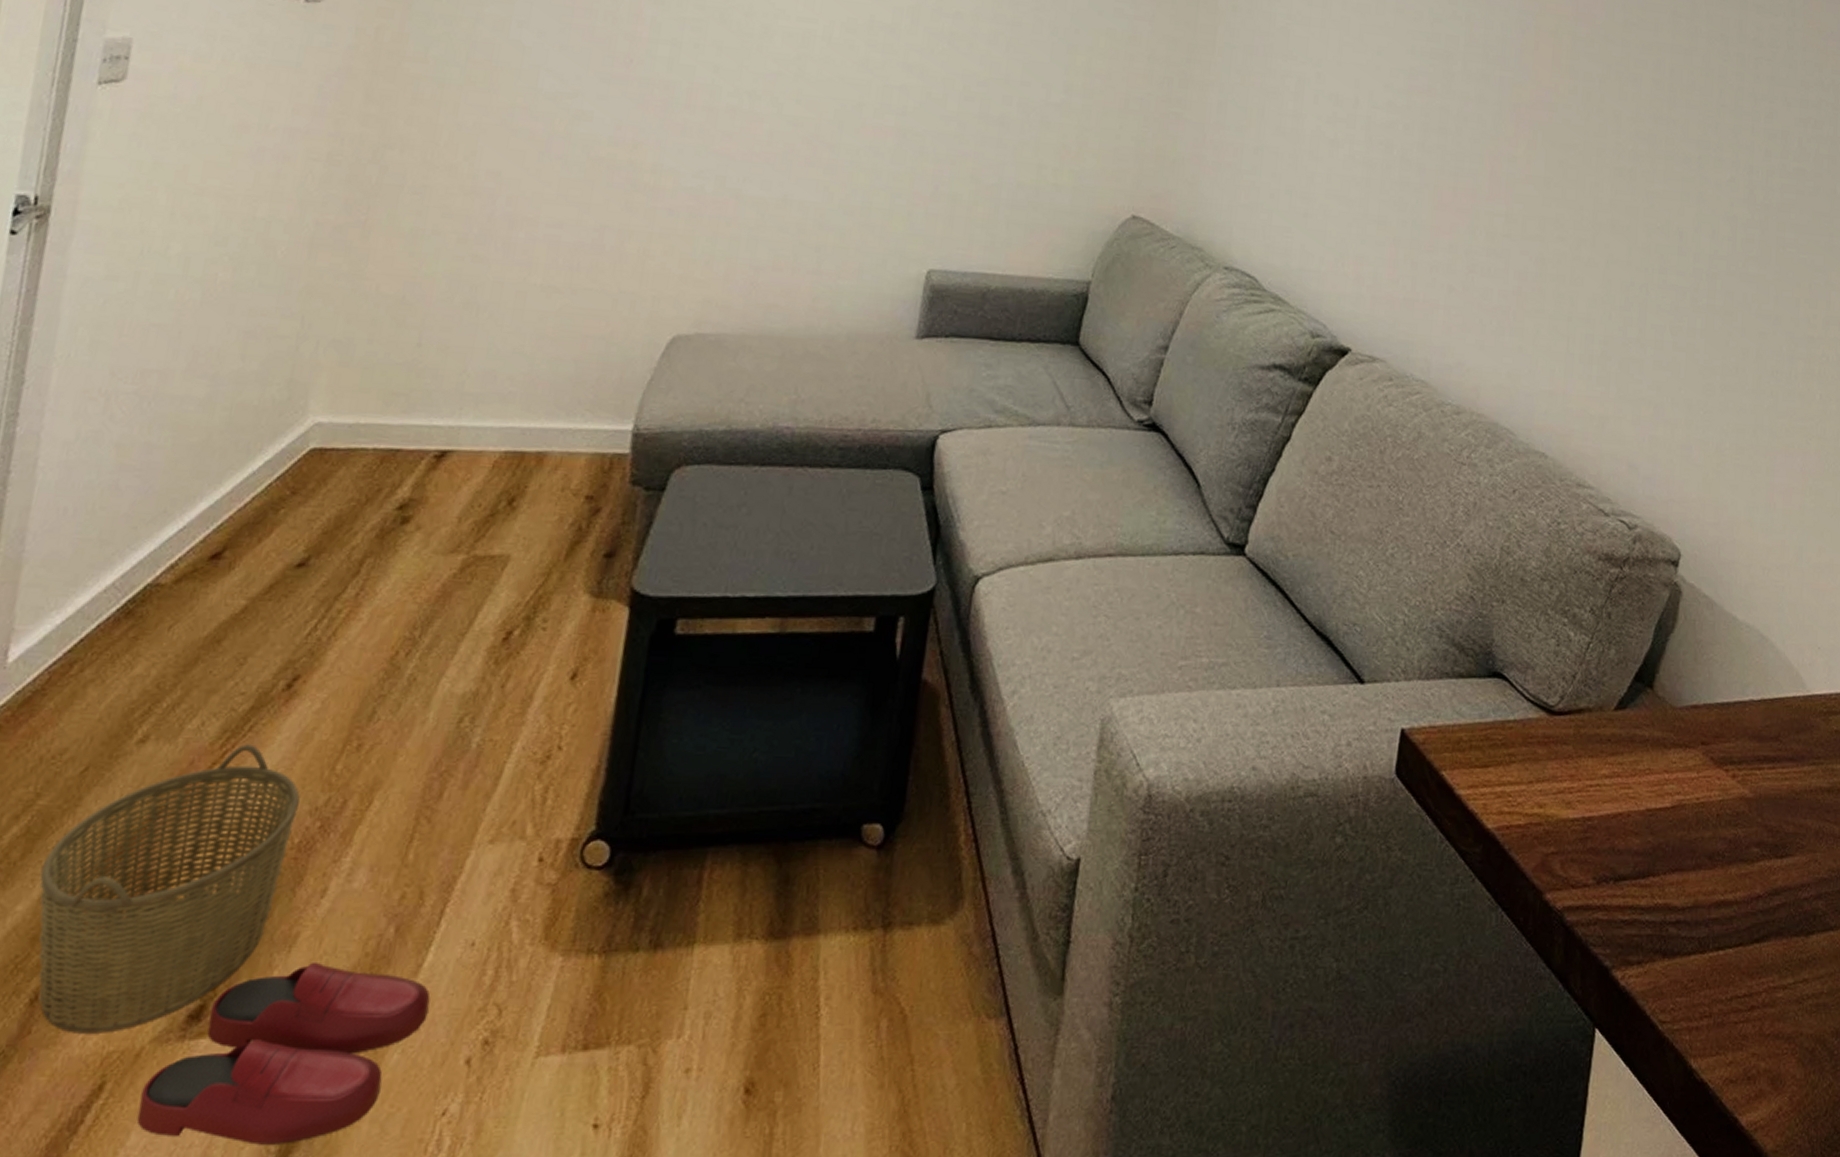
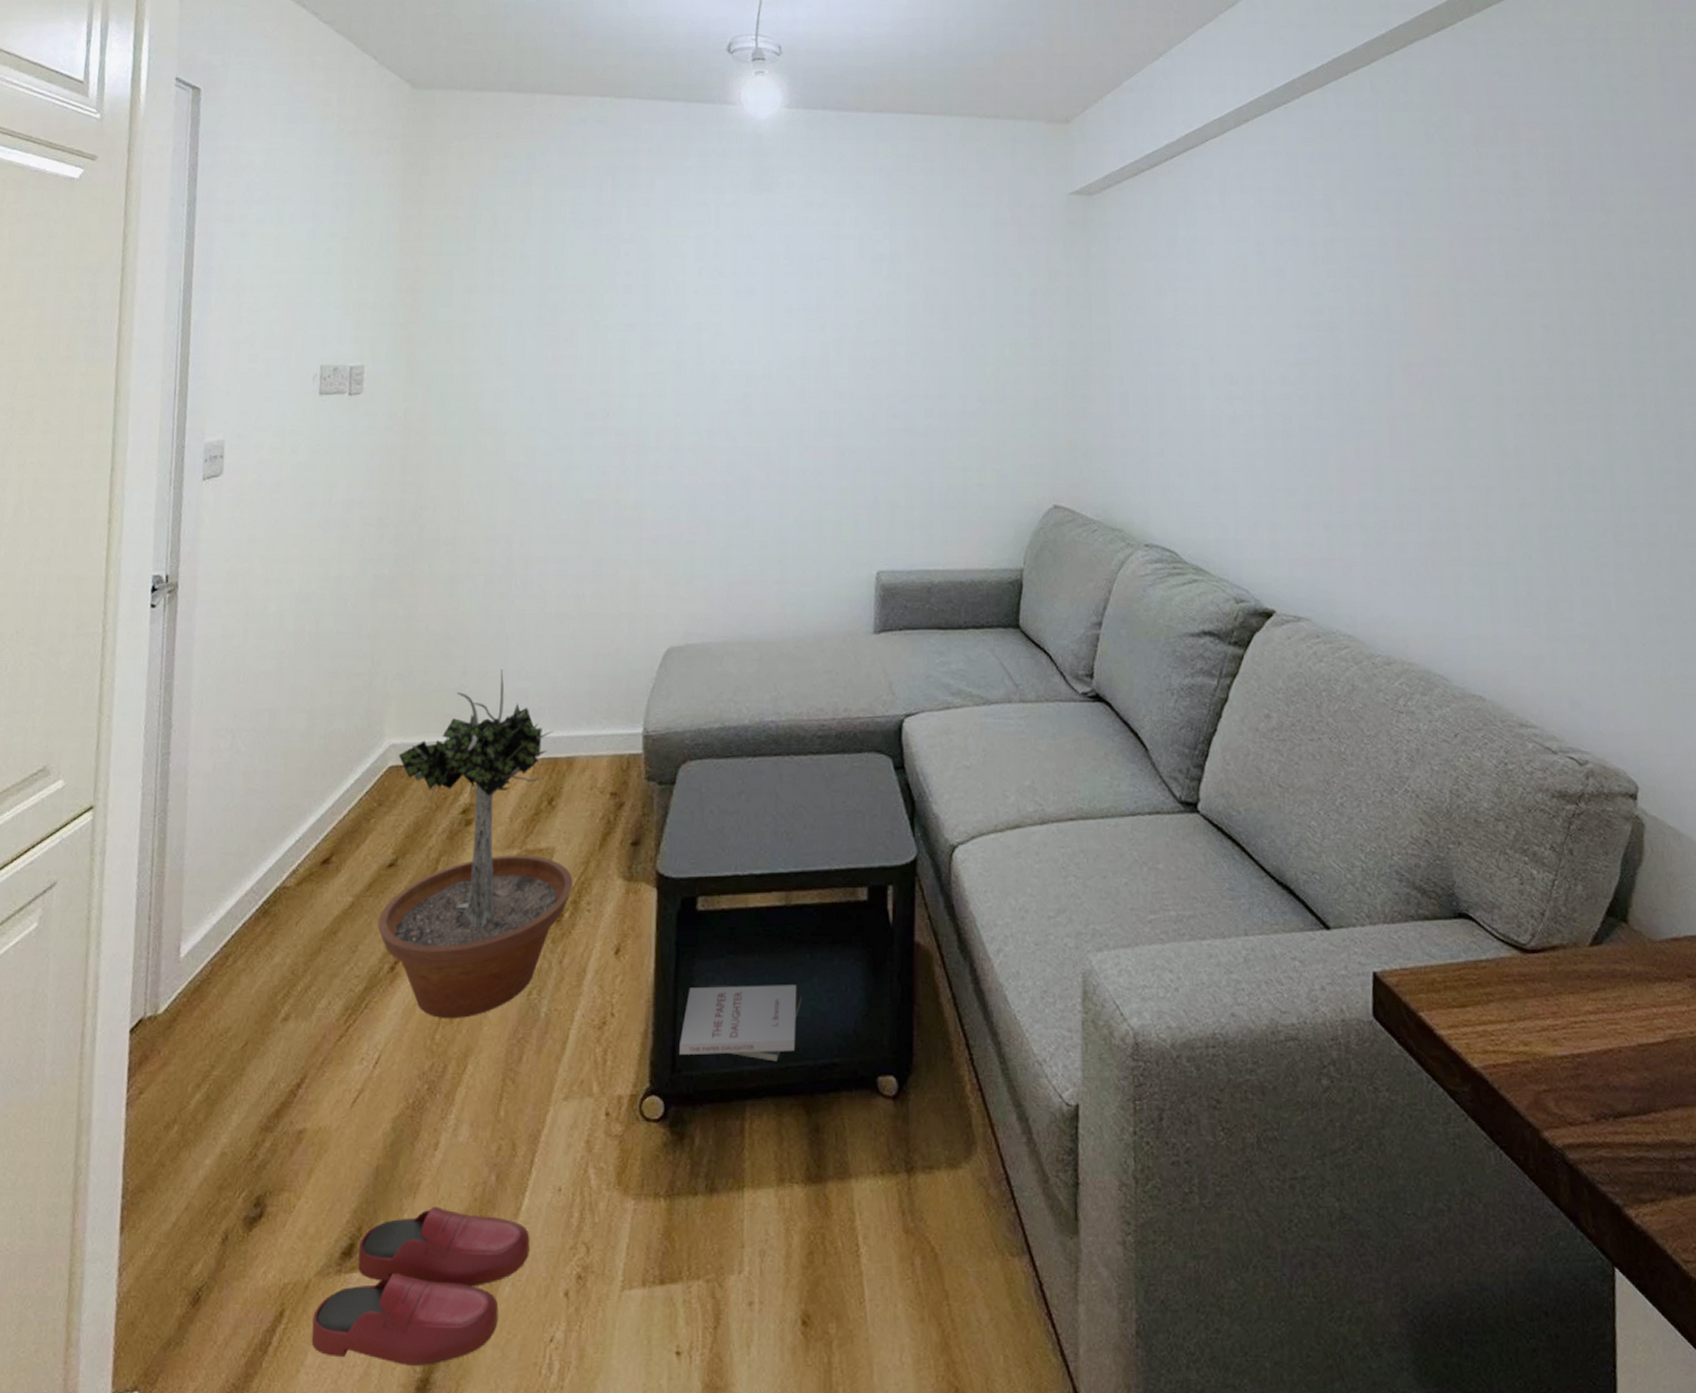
basket: present [38,744,300,1033] -> none [220,1019,410,1268]
potted tree: none [275,345,529,746] -> present [377,669,573,1018]
books: none [635,716,787,805] -> present [679,983,802,1062]

